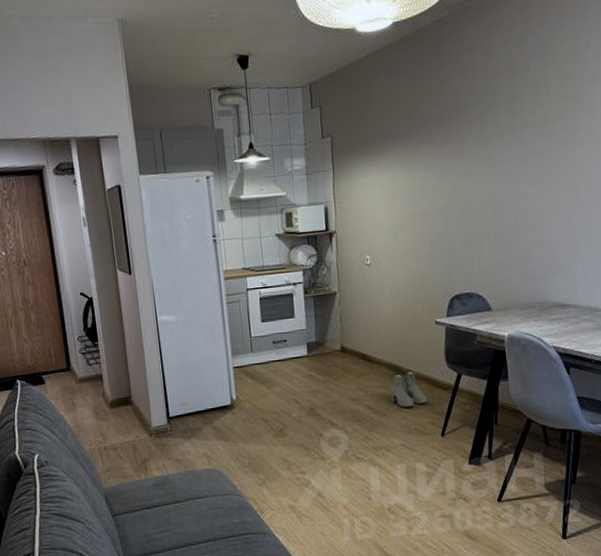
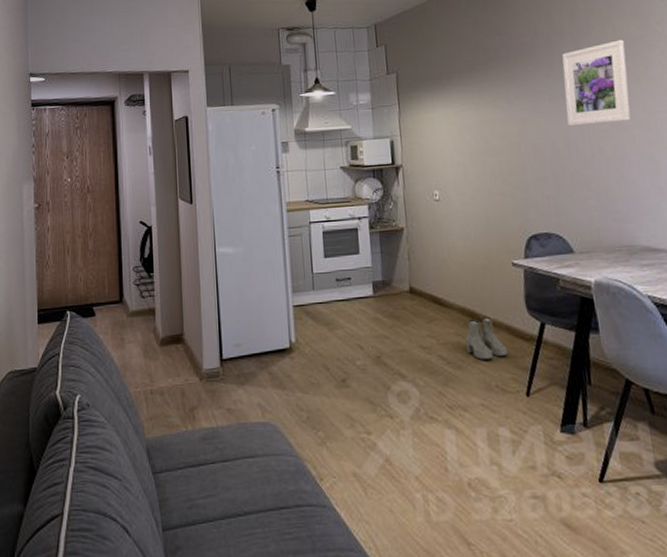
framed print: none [494,99,557,190] -> present [562,39,631,127]

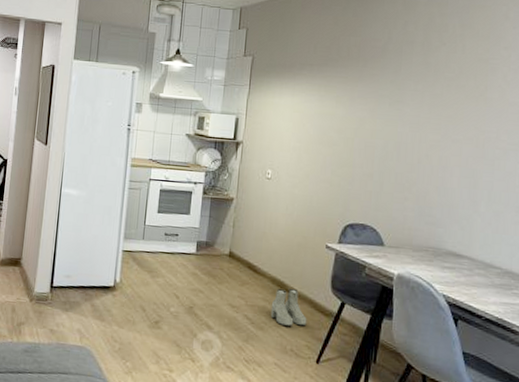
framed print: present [562,39,631,127] -> none [402,58,471,135]

